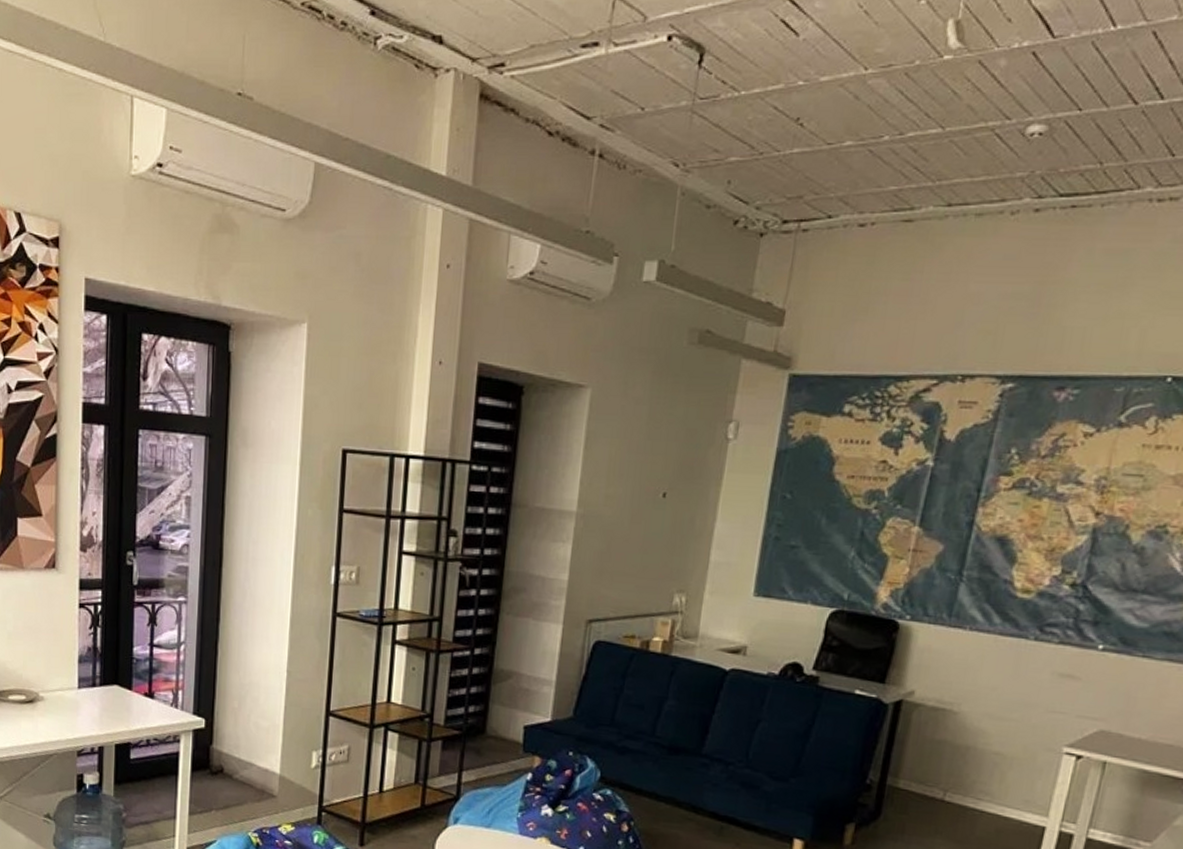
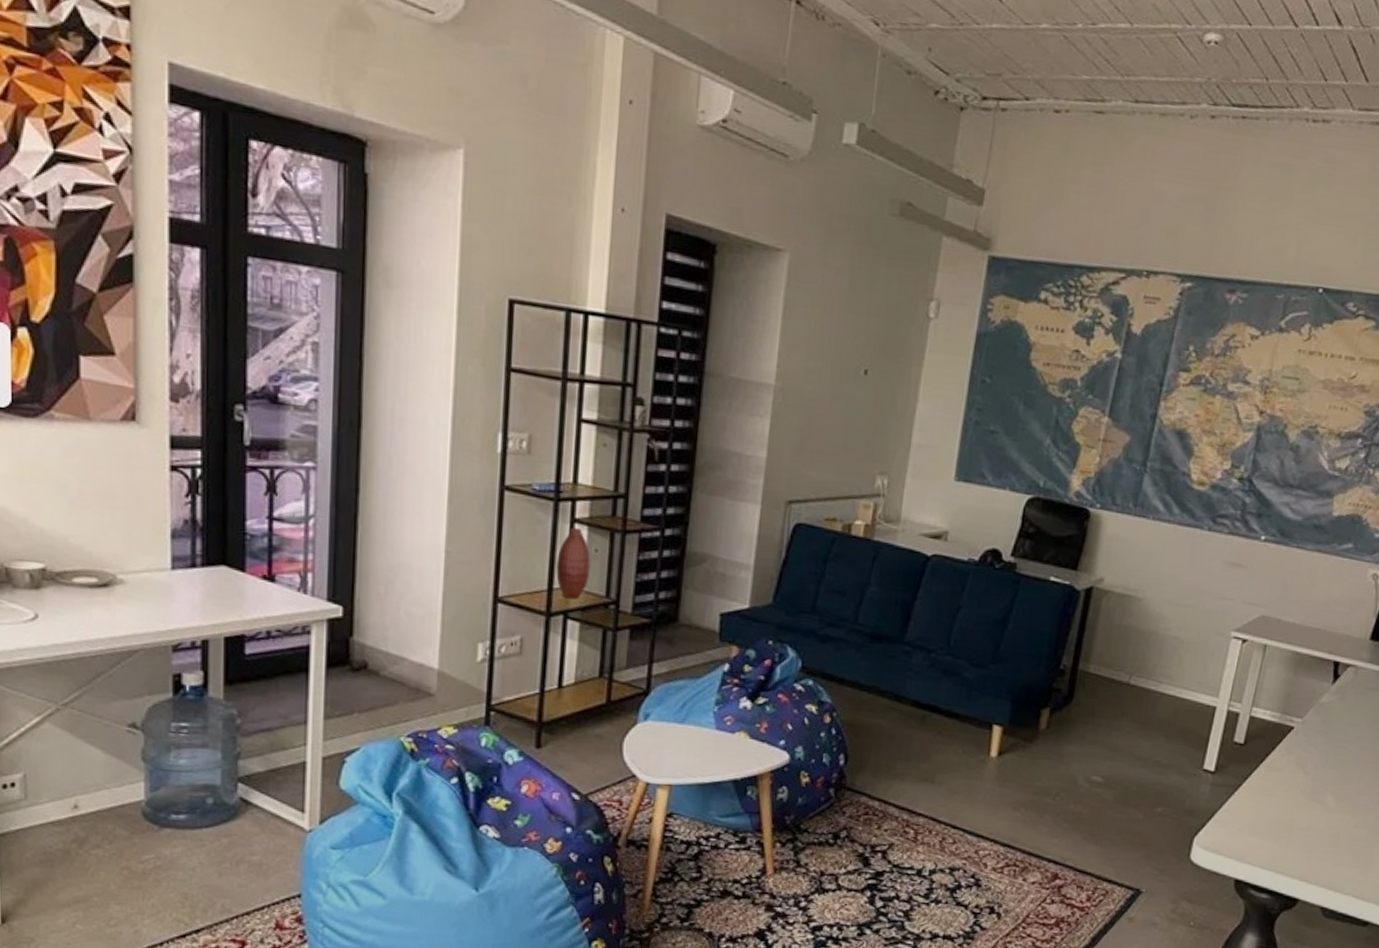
vase: none [379,649,409,713] -> present [556,528,591,600]

